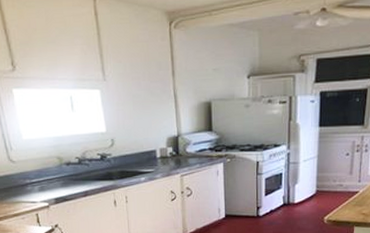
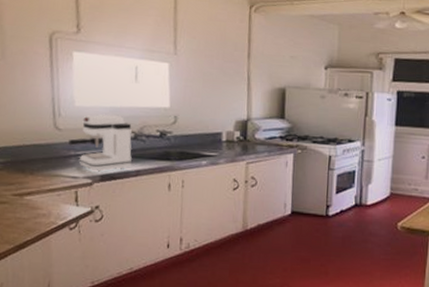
coffee maker: none [23,143,79,196] -> present [68,114,132,172]

